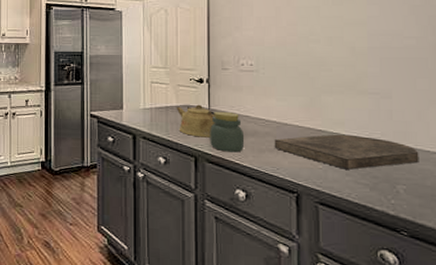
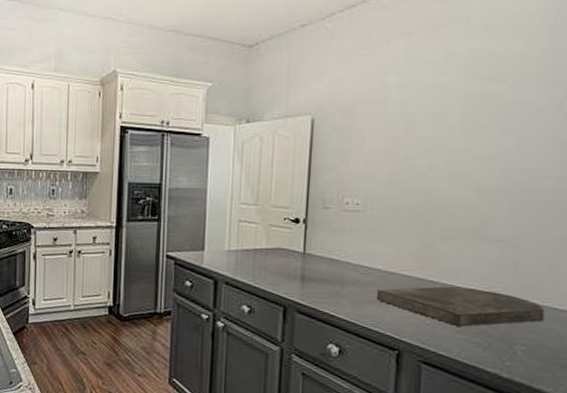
kettle: present [176,104,215,138] -> none [266,247,311,286]
jar: present [210,111,245,153] -> none [302,256,343,303]

